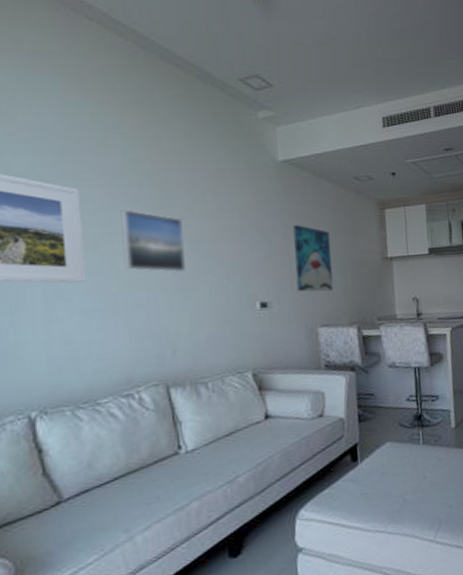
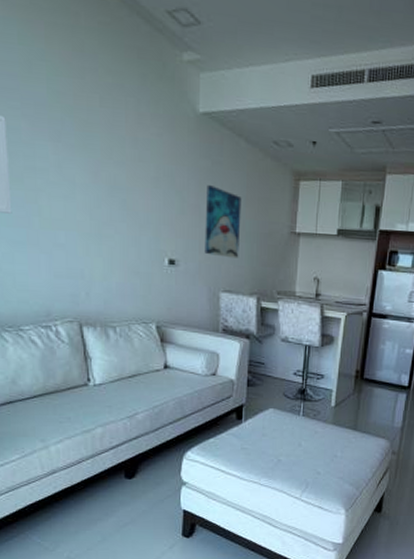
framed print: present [120,209,187,273] -> none [44,145,103,218]

